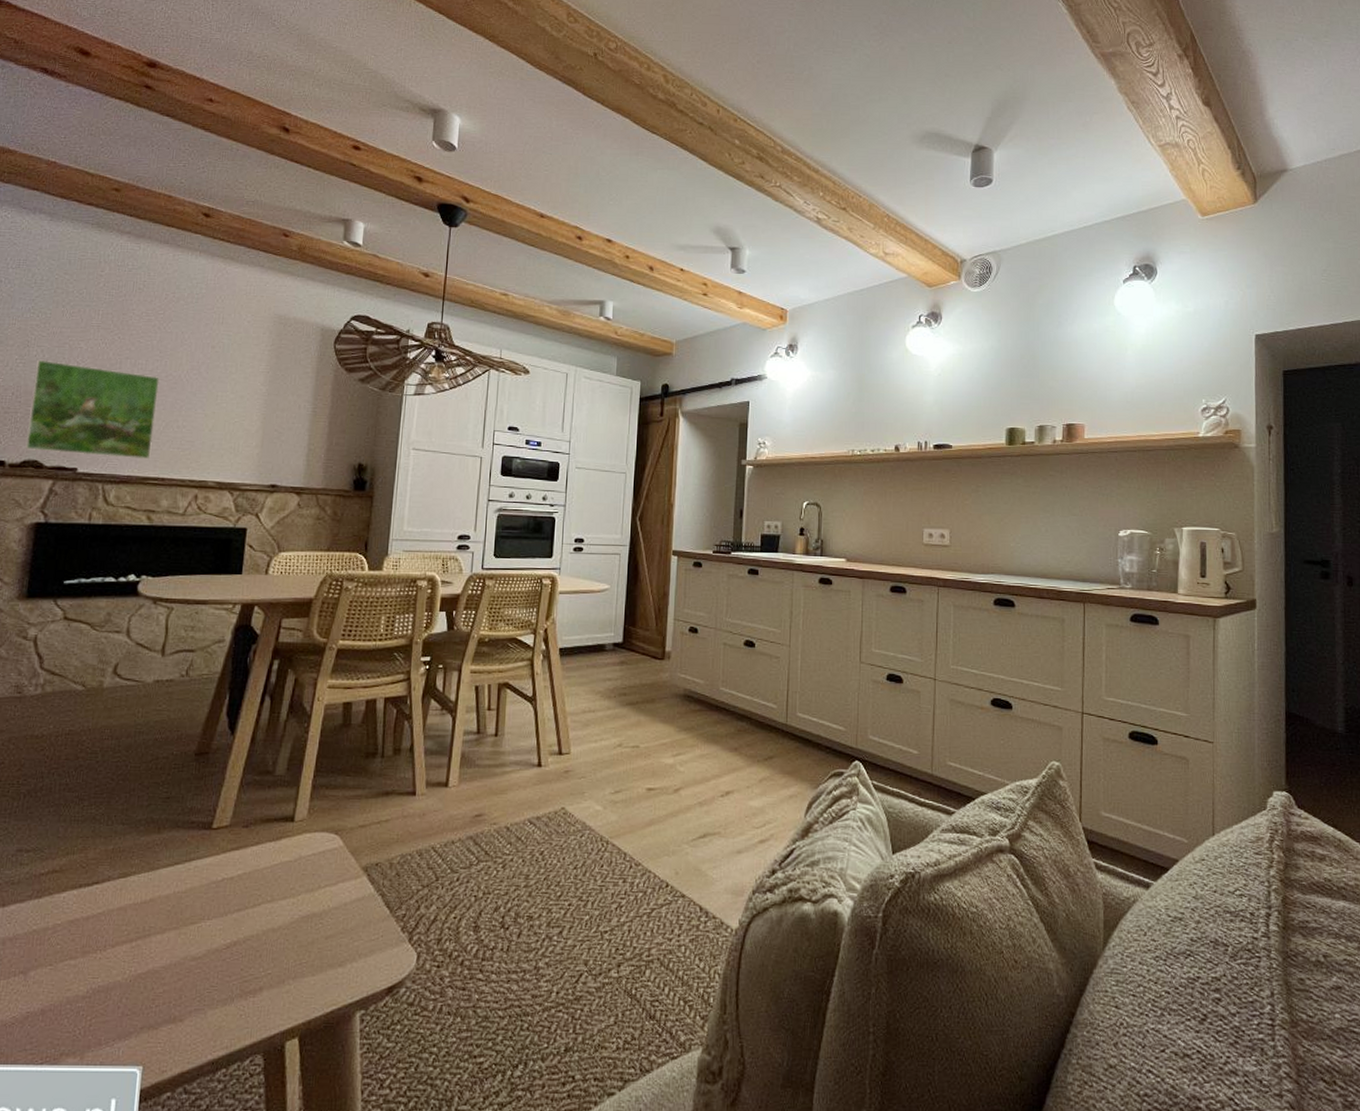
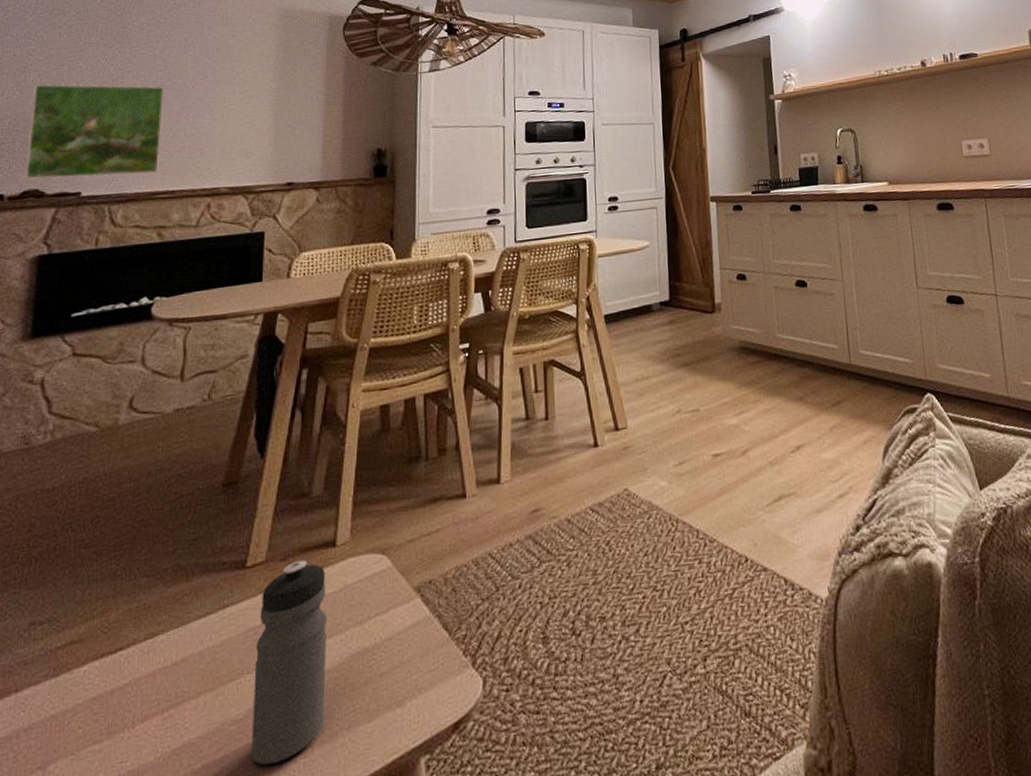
water bottle: none [207,829,283,999] -> present [251,559,328,766]

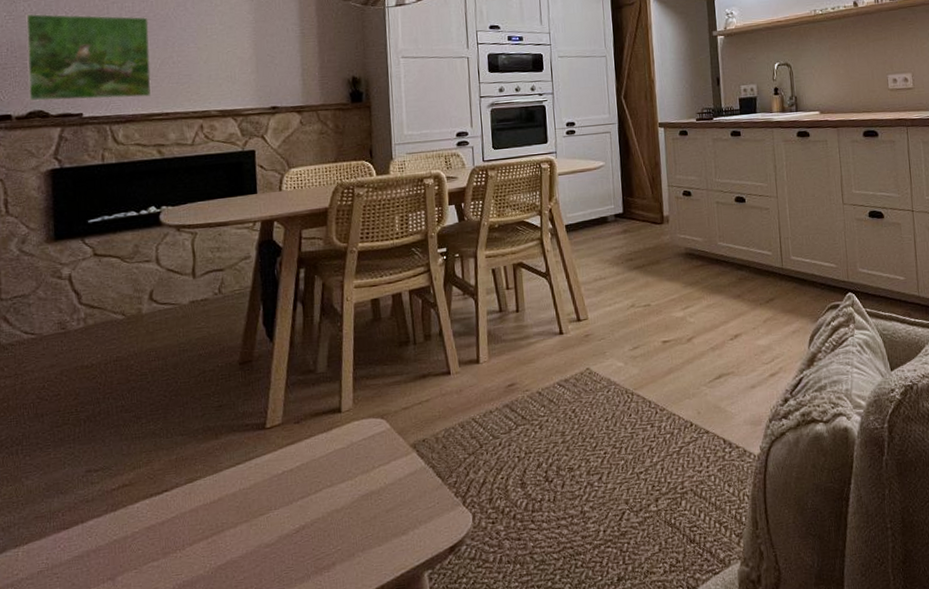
water bottle: present [251,559,328,766] -> none [280,422,342,578]

